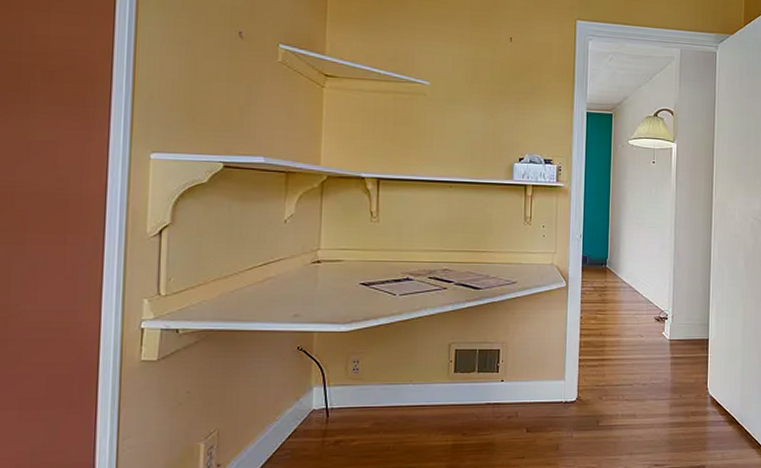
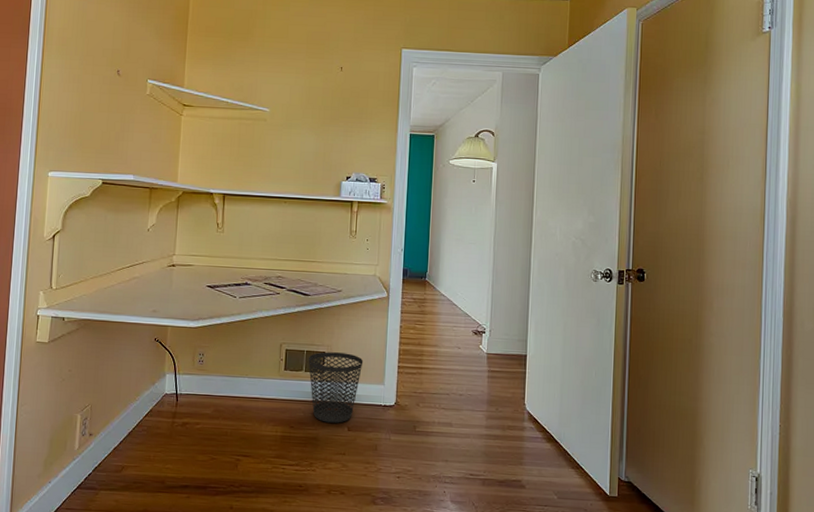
wastebasket: none [481,349,542,426] -> present [308,352,364,423]

